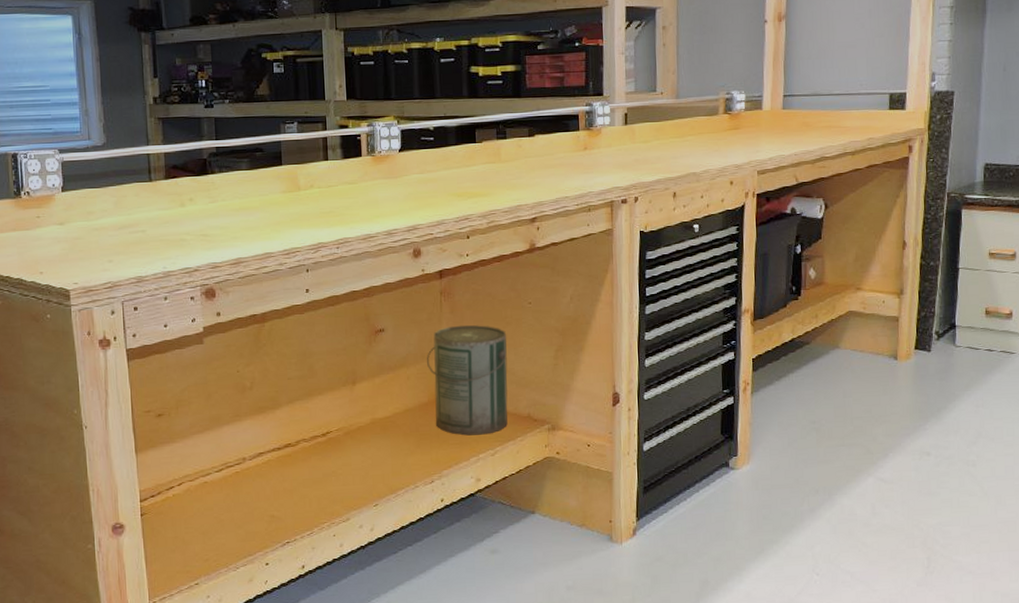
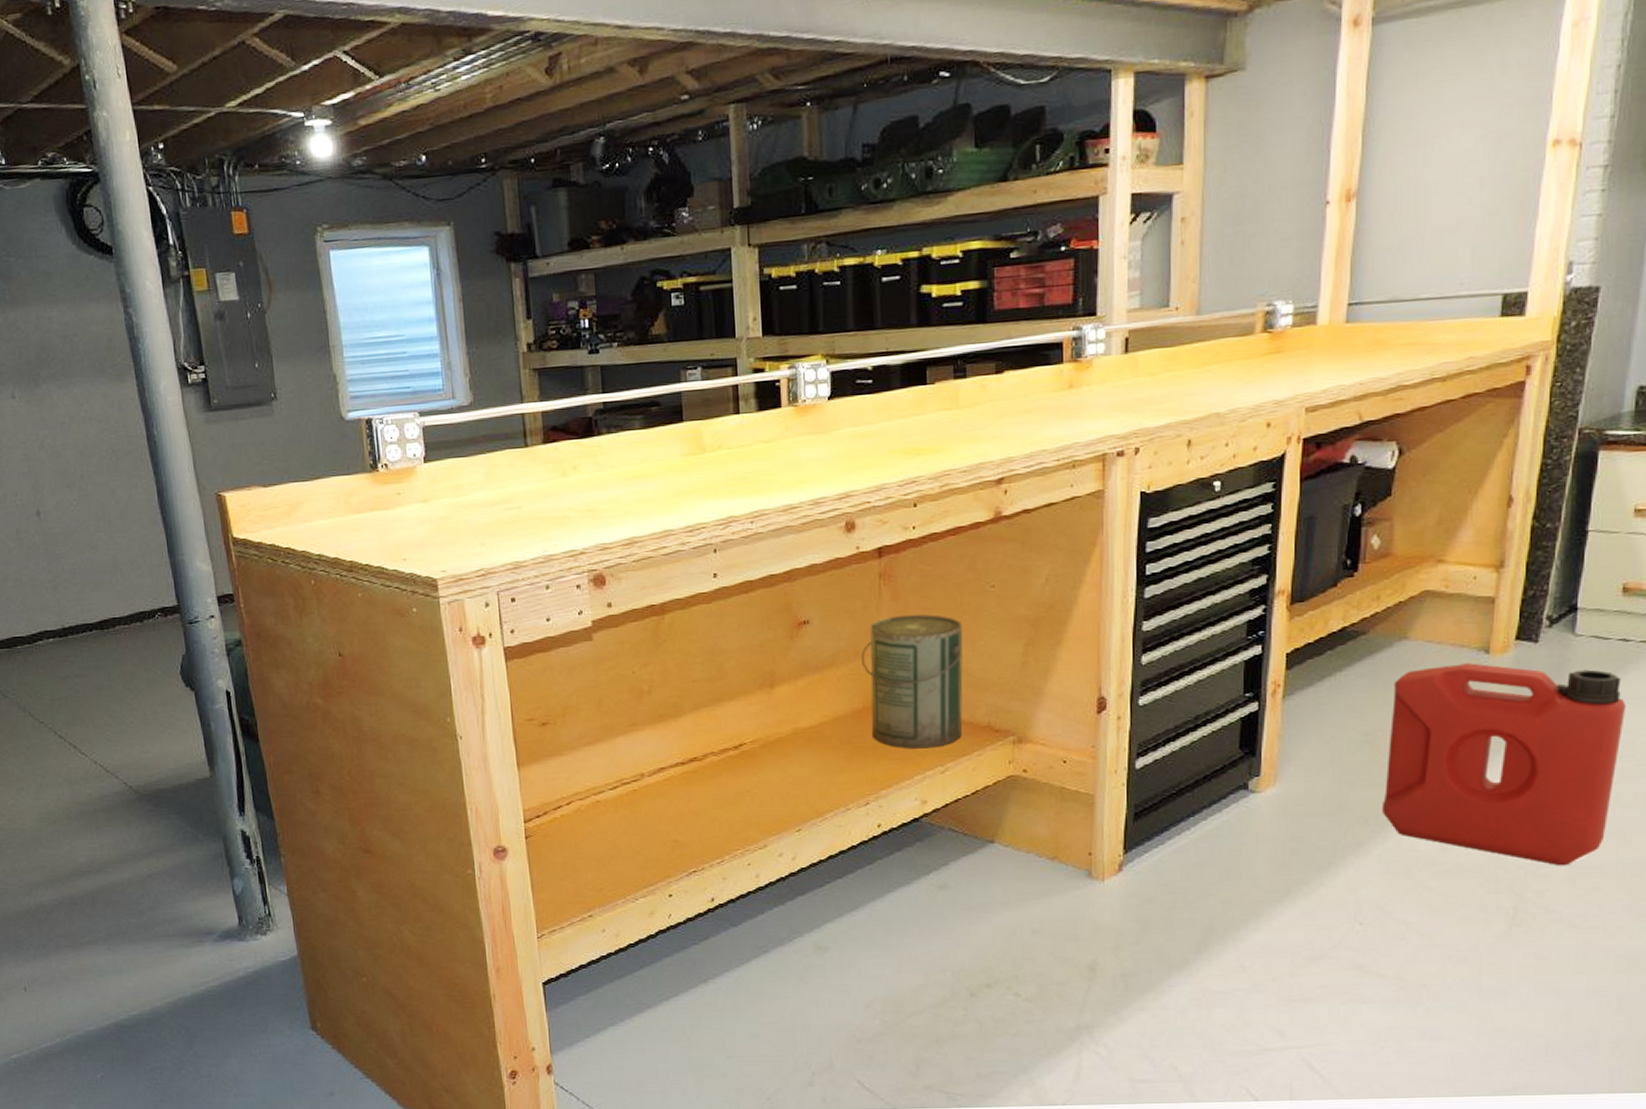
fuel can: none [827,367,994,525] -> present [1381,663,1625,866]

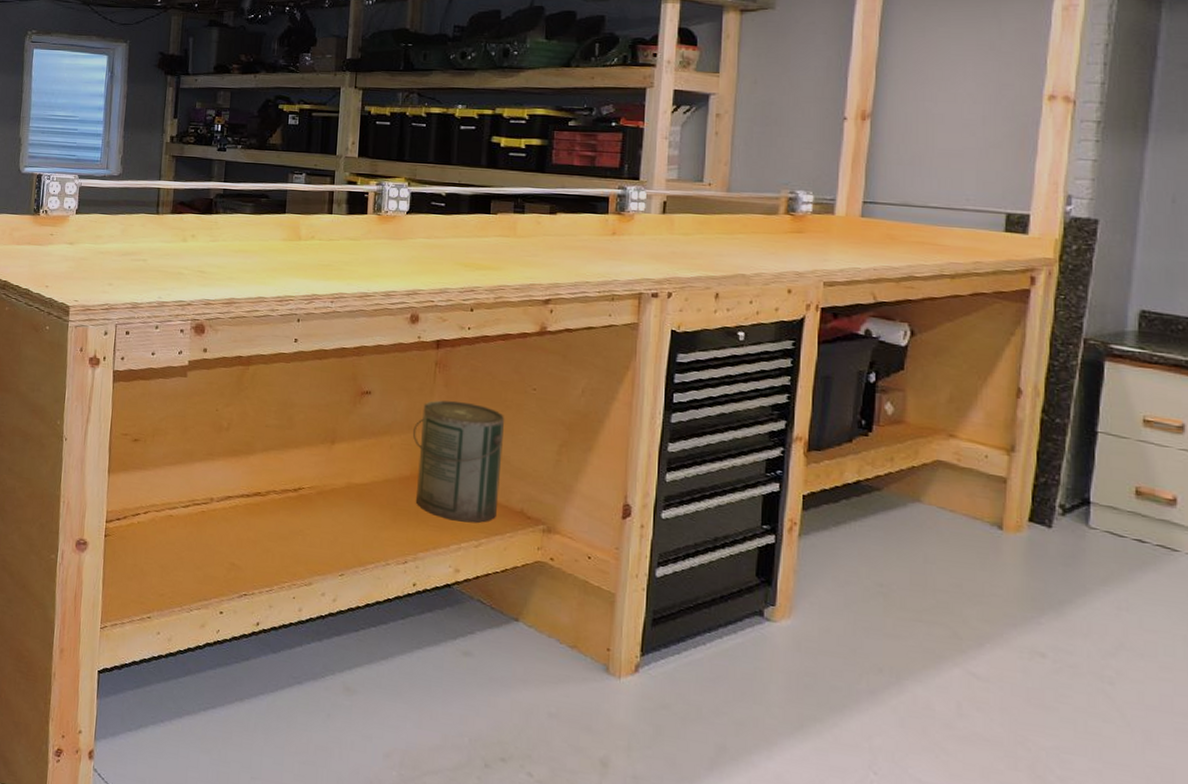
fuel can: present [1381,663,1625,866] -> none [896,532,1145,757]

